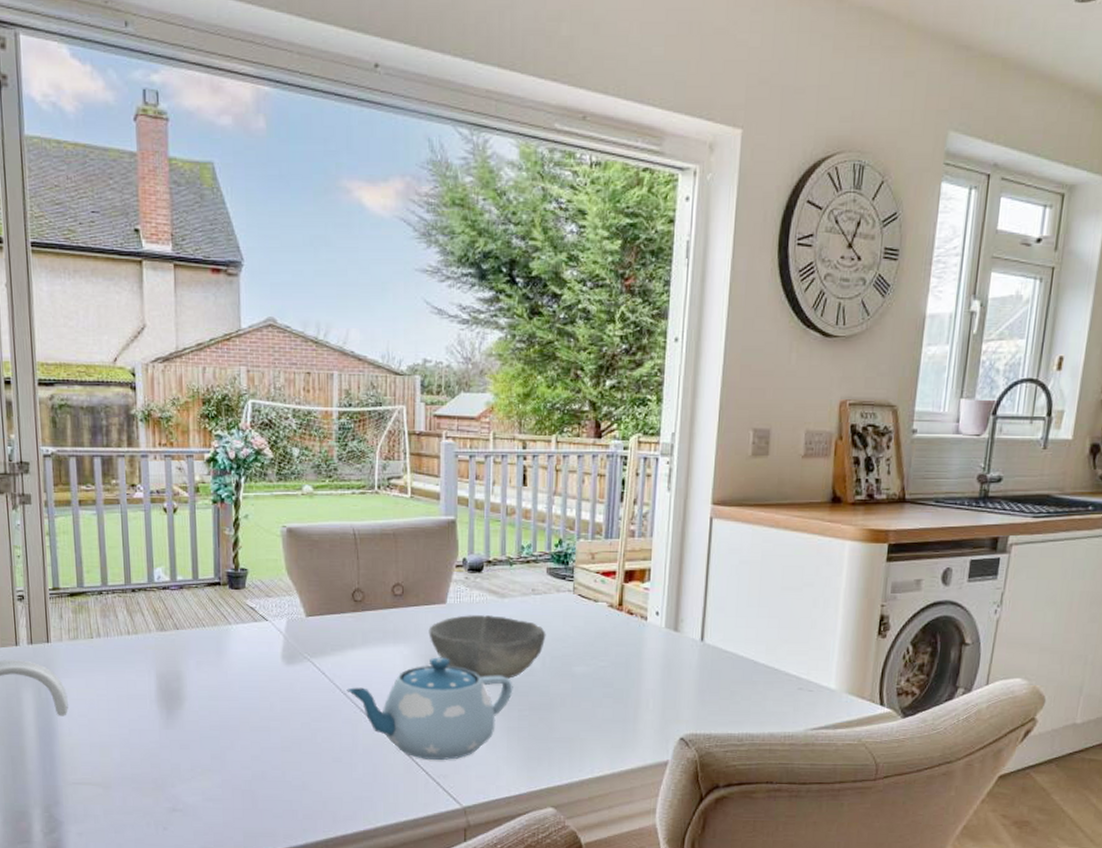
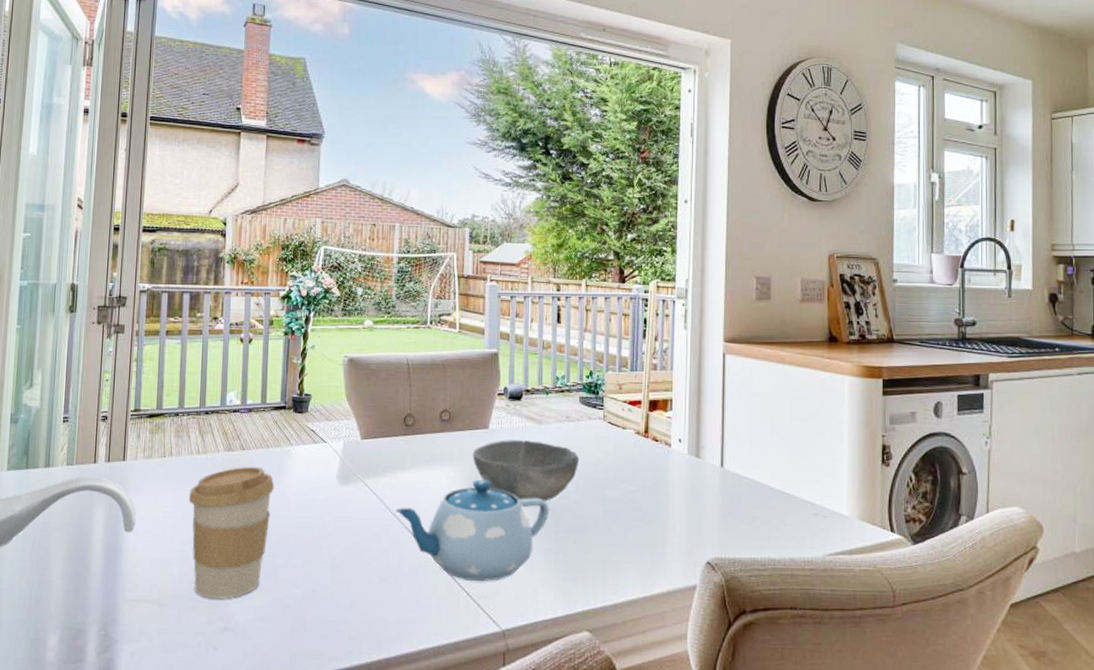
coffee cup: none [122,646,215,781] -> present [188,466,275,599]

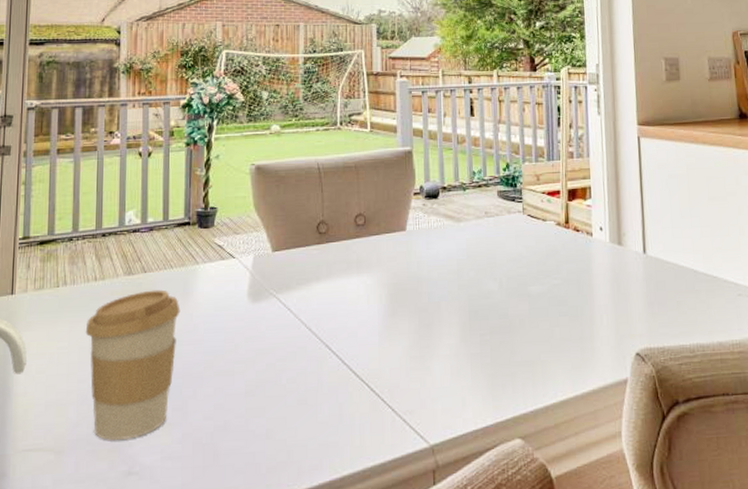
teapot: present [395,479,550,581] -> none [312,285,474,395]
bowl: present [472,440,580,501] -> none [390,240,501,304]

